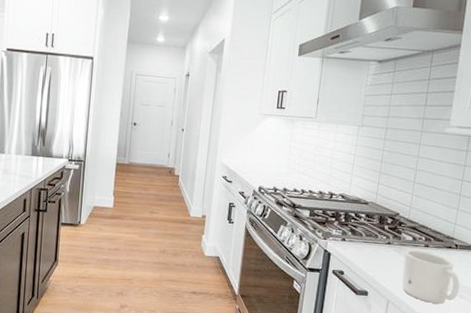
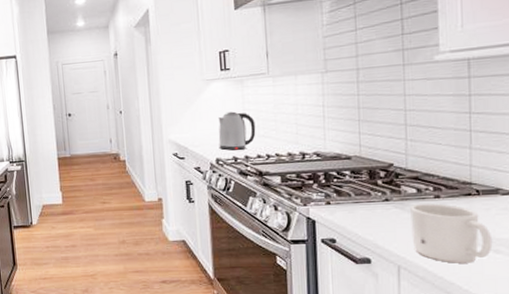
kettle: none [263,146,298,182] -> present [218,111,256,151]

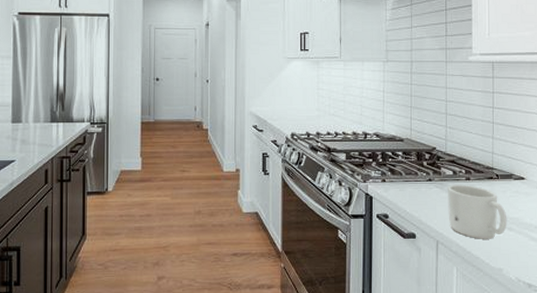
kettle: present [218,111,256,151] -> none [294,89,327,126]

